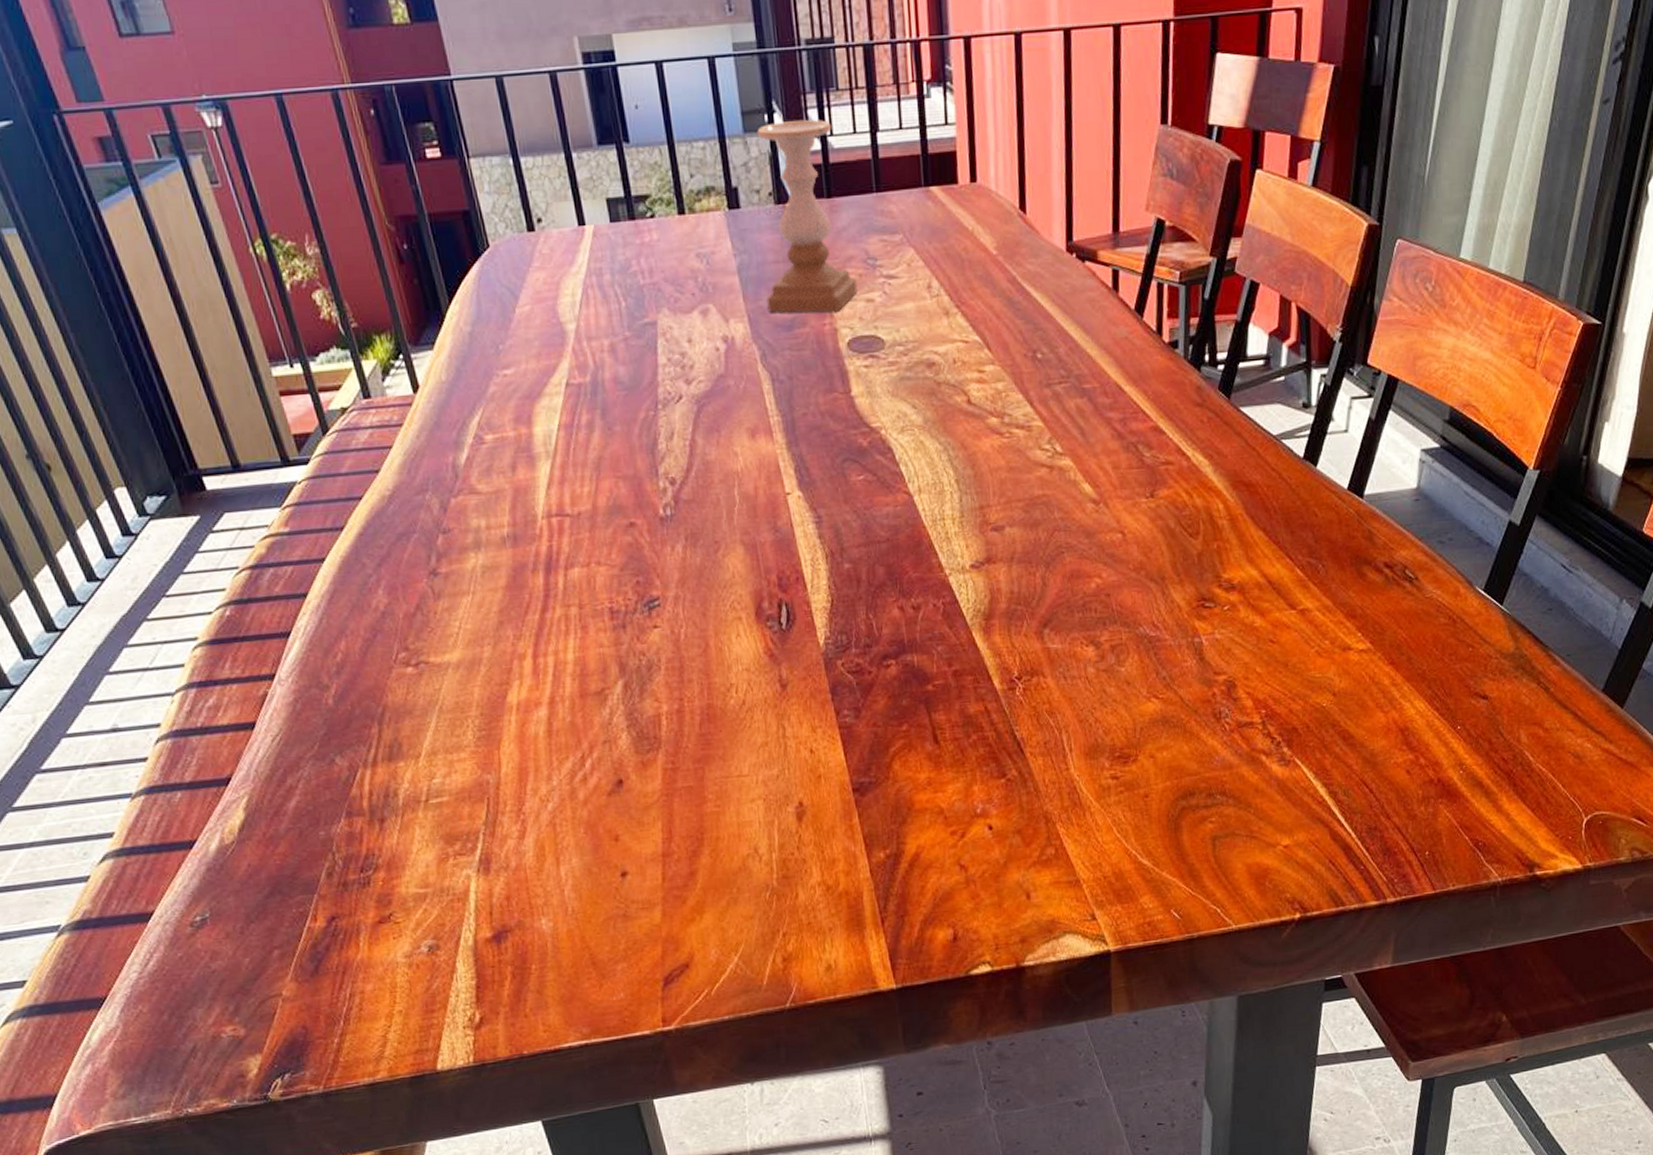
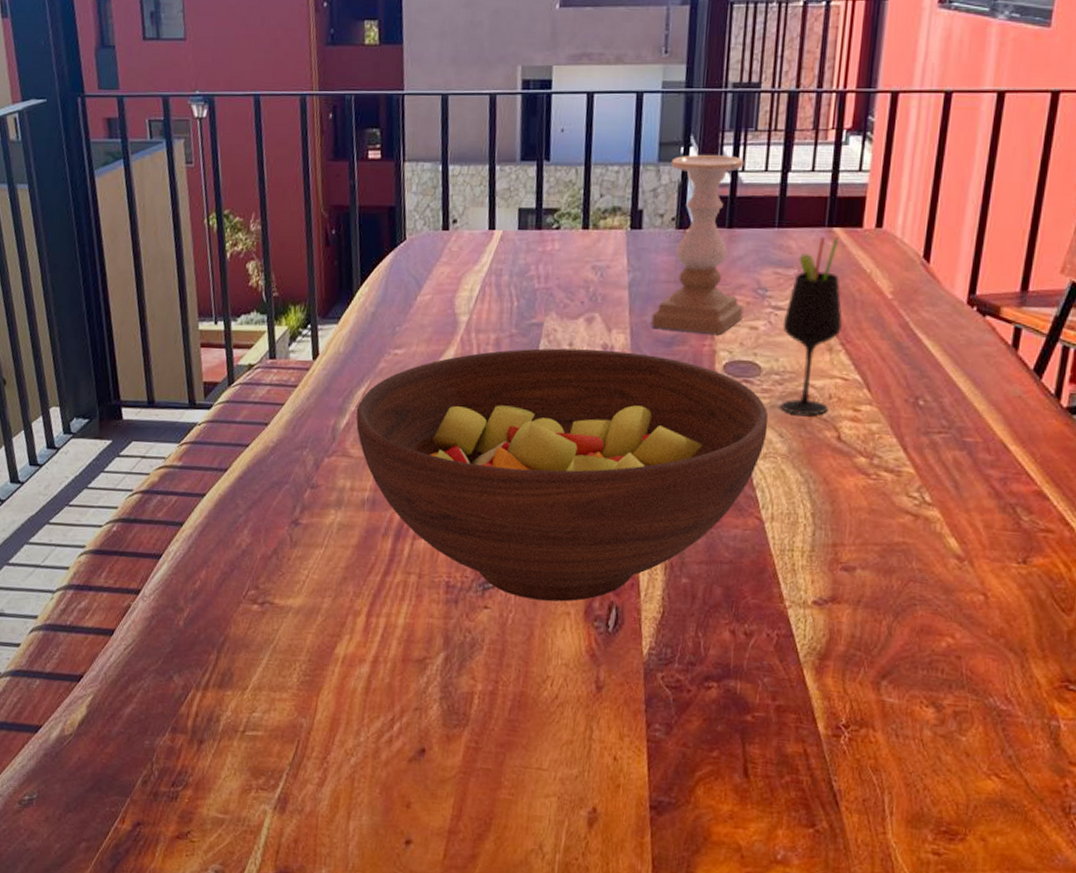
fruit bowl: none [474,341,901,611] -> present [356,348,769,602]
wine glass: none [897,197,955,384] -> present [780,237,842,415]

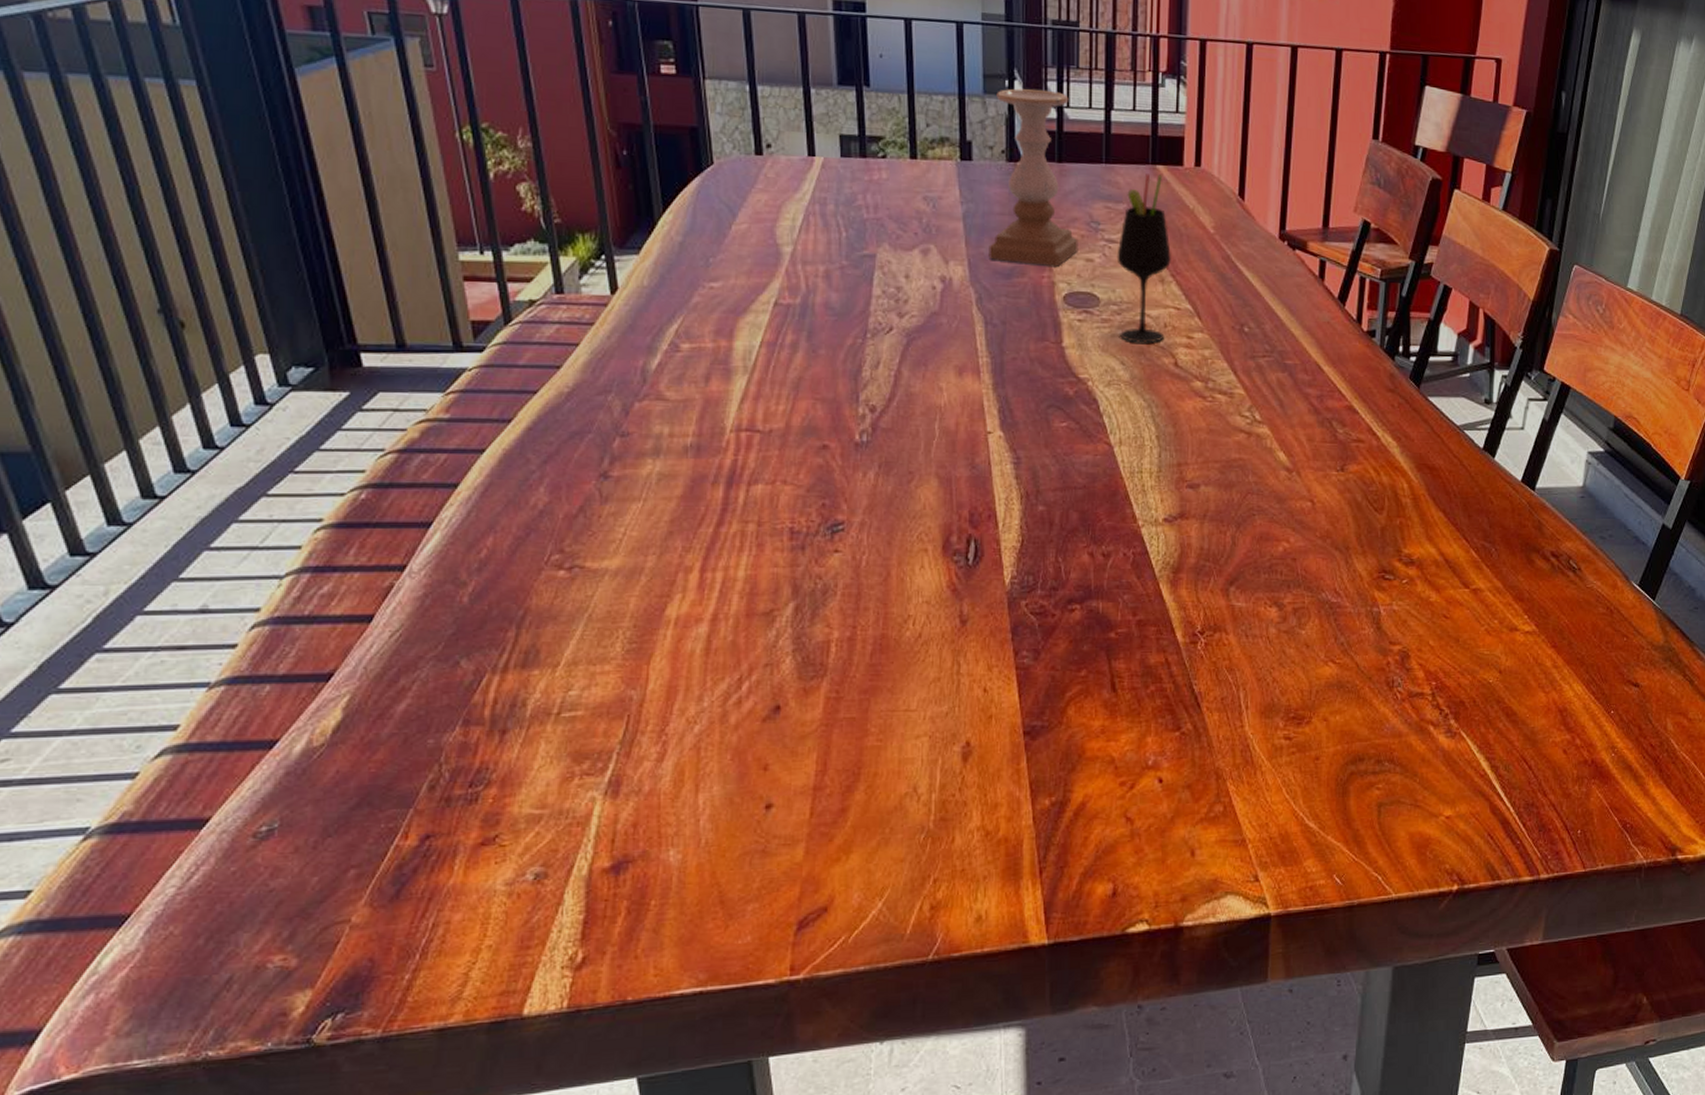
fruit bowl: present [356,348,769,602] -> none [669,280,1110,539]

